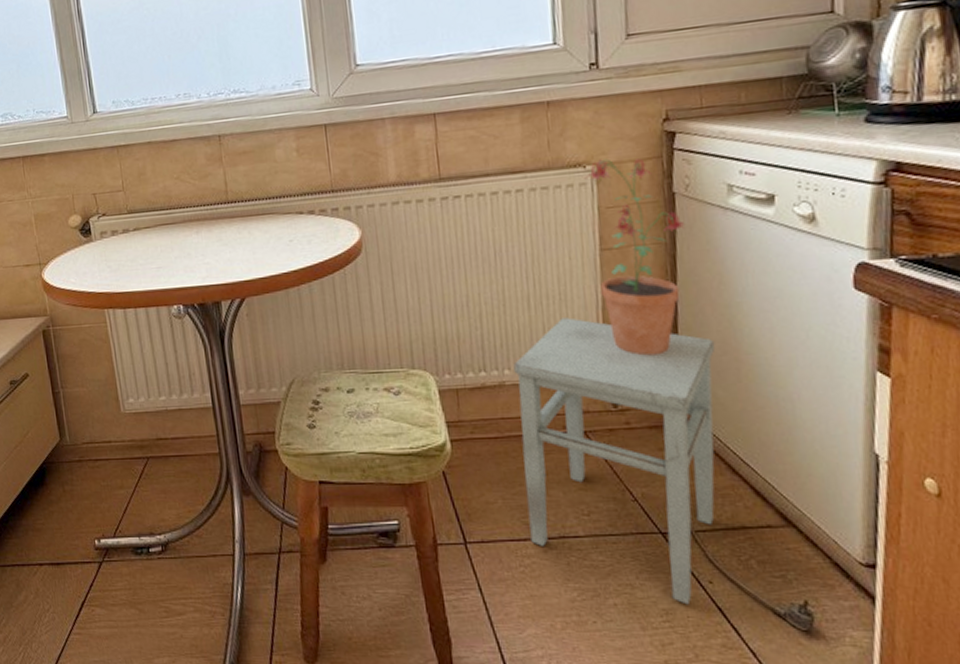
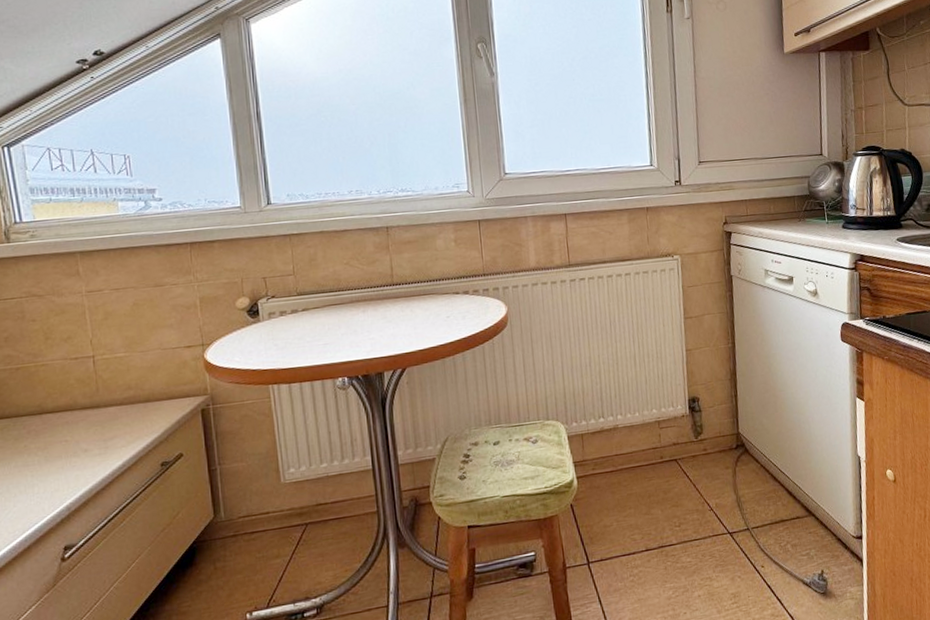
stool: present [513,317,716,605] -> none [624,371,764,587]
potted plant: present [585,158,685,356] -> none [673,250,739,397]

